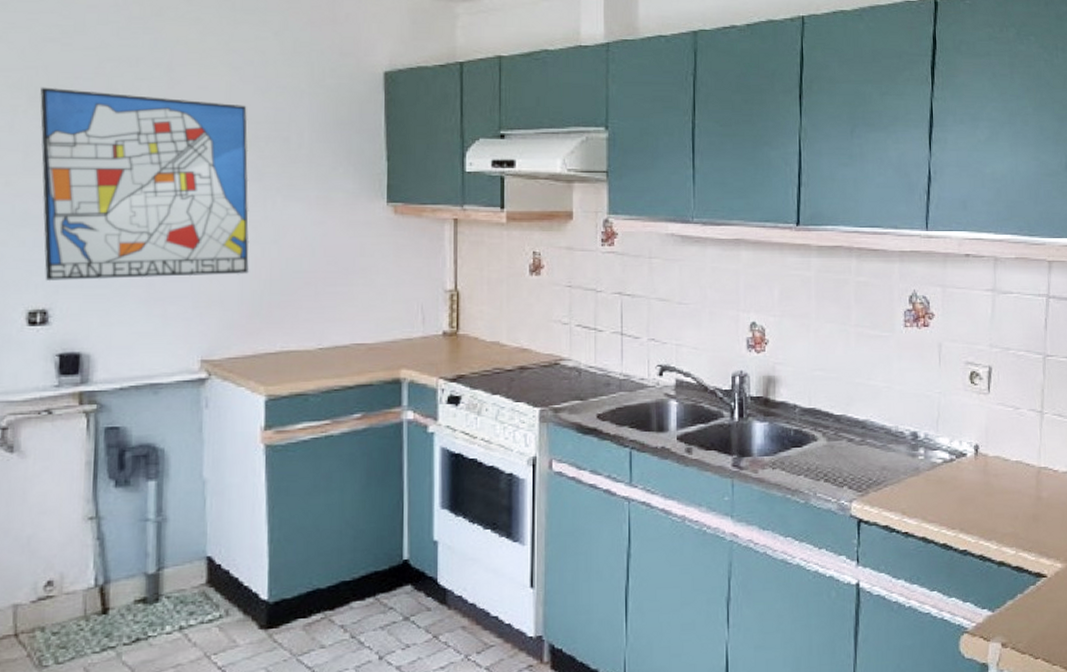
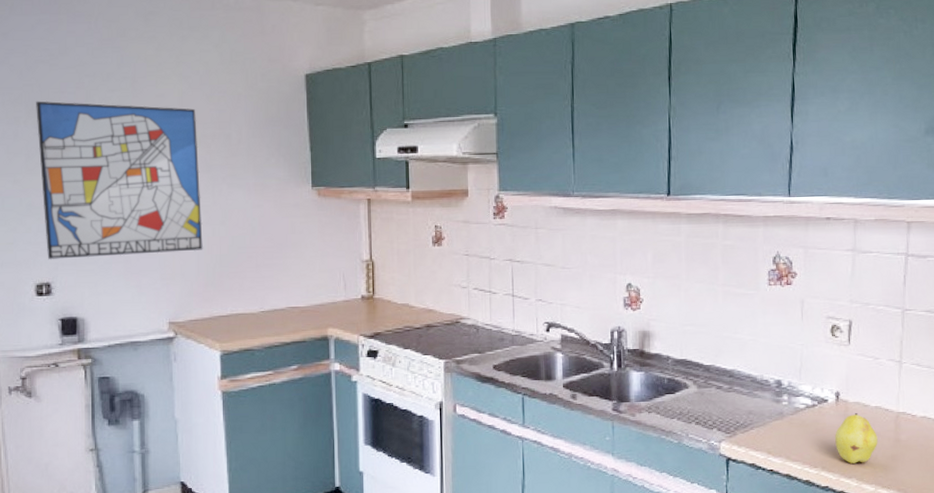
fruit: none [974,468,1019,524] -> present [835,413,878,464]

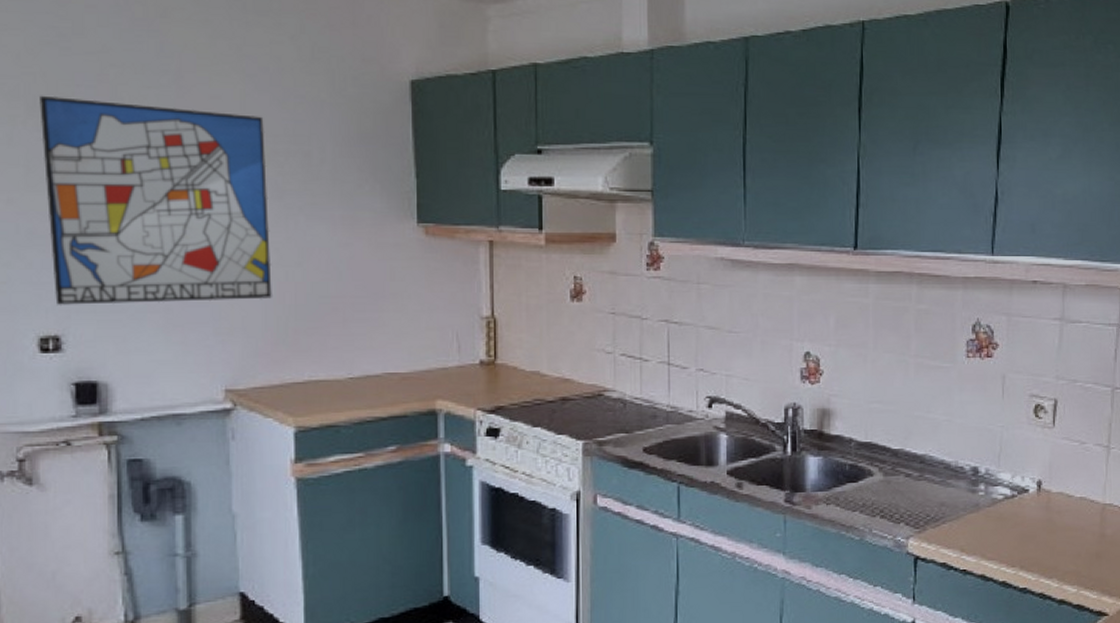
fruit: present [835,413,878,464] -> none [1035,505,1082,562]

